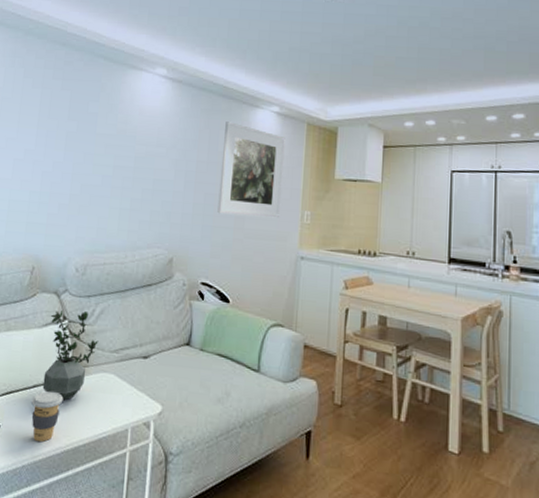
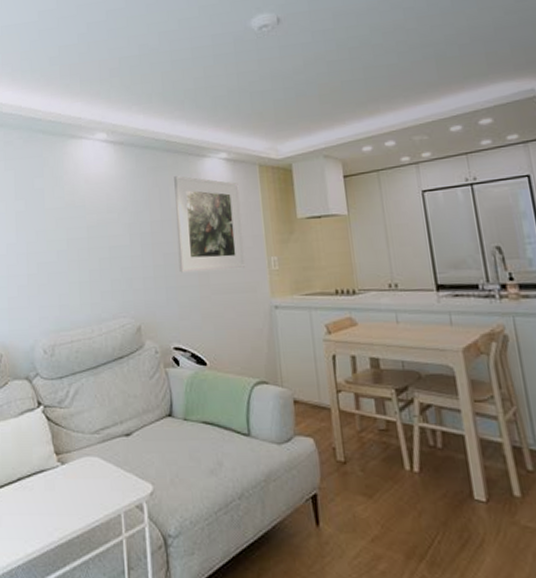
coffee cup: present [31,391,64,442] -> none [18,482,50,539]
potted plant: present [42,309,99,401] -> none [25,394,77,491]

